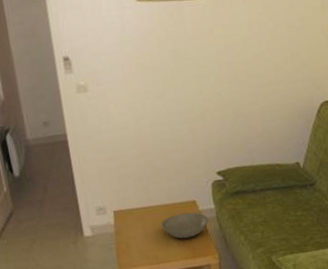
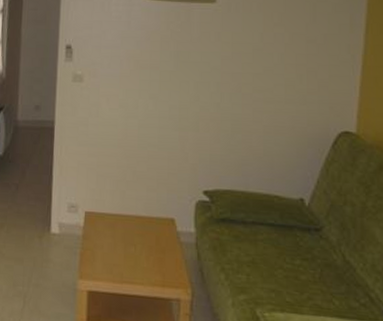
bowl: present [161,212,209,239] -> none [132,230,187,262]

